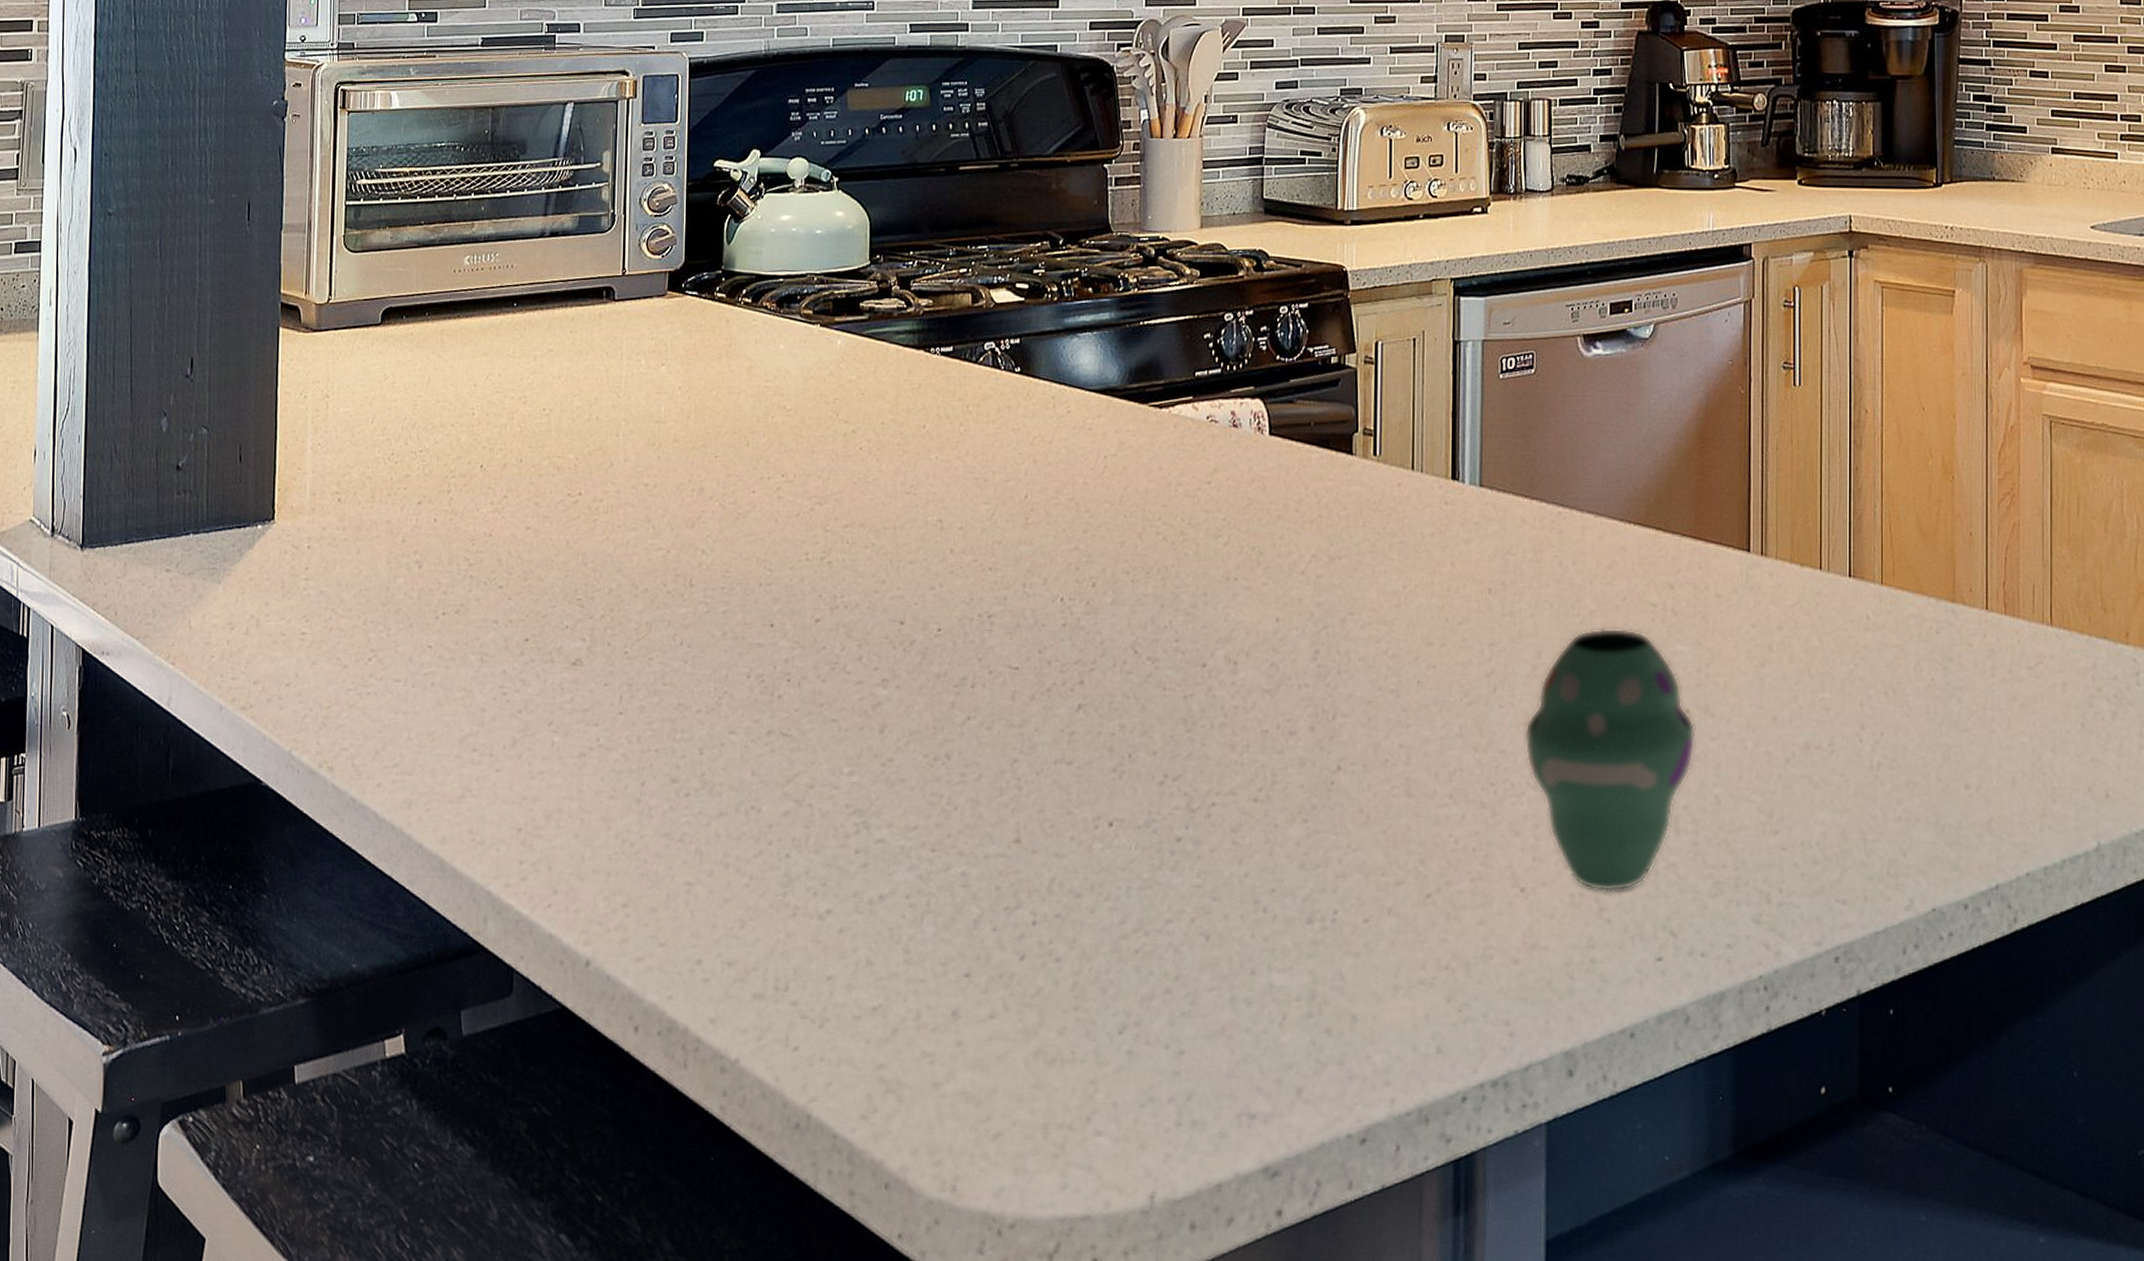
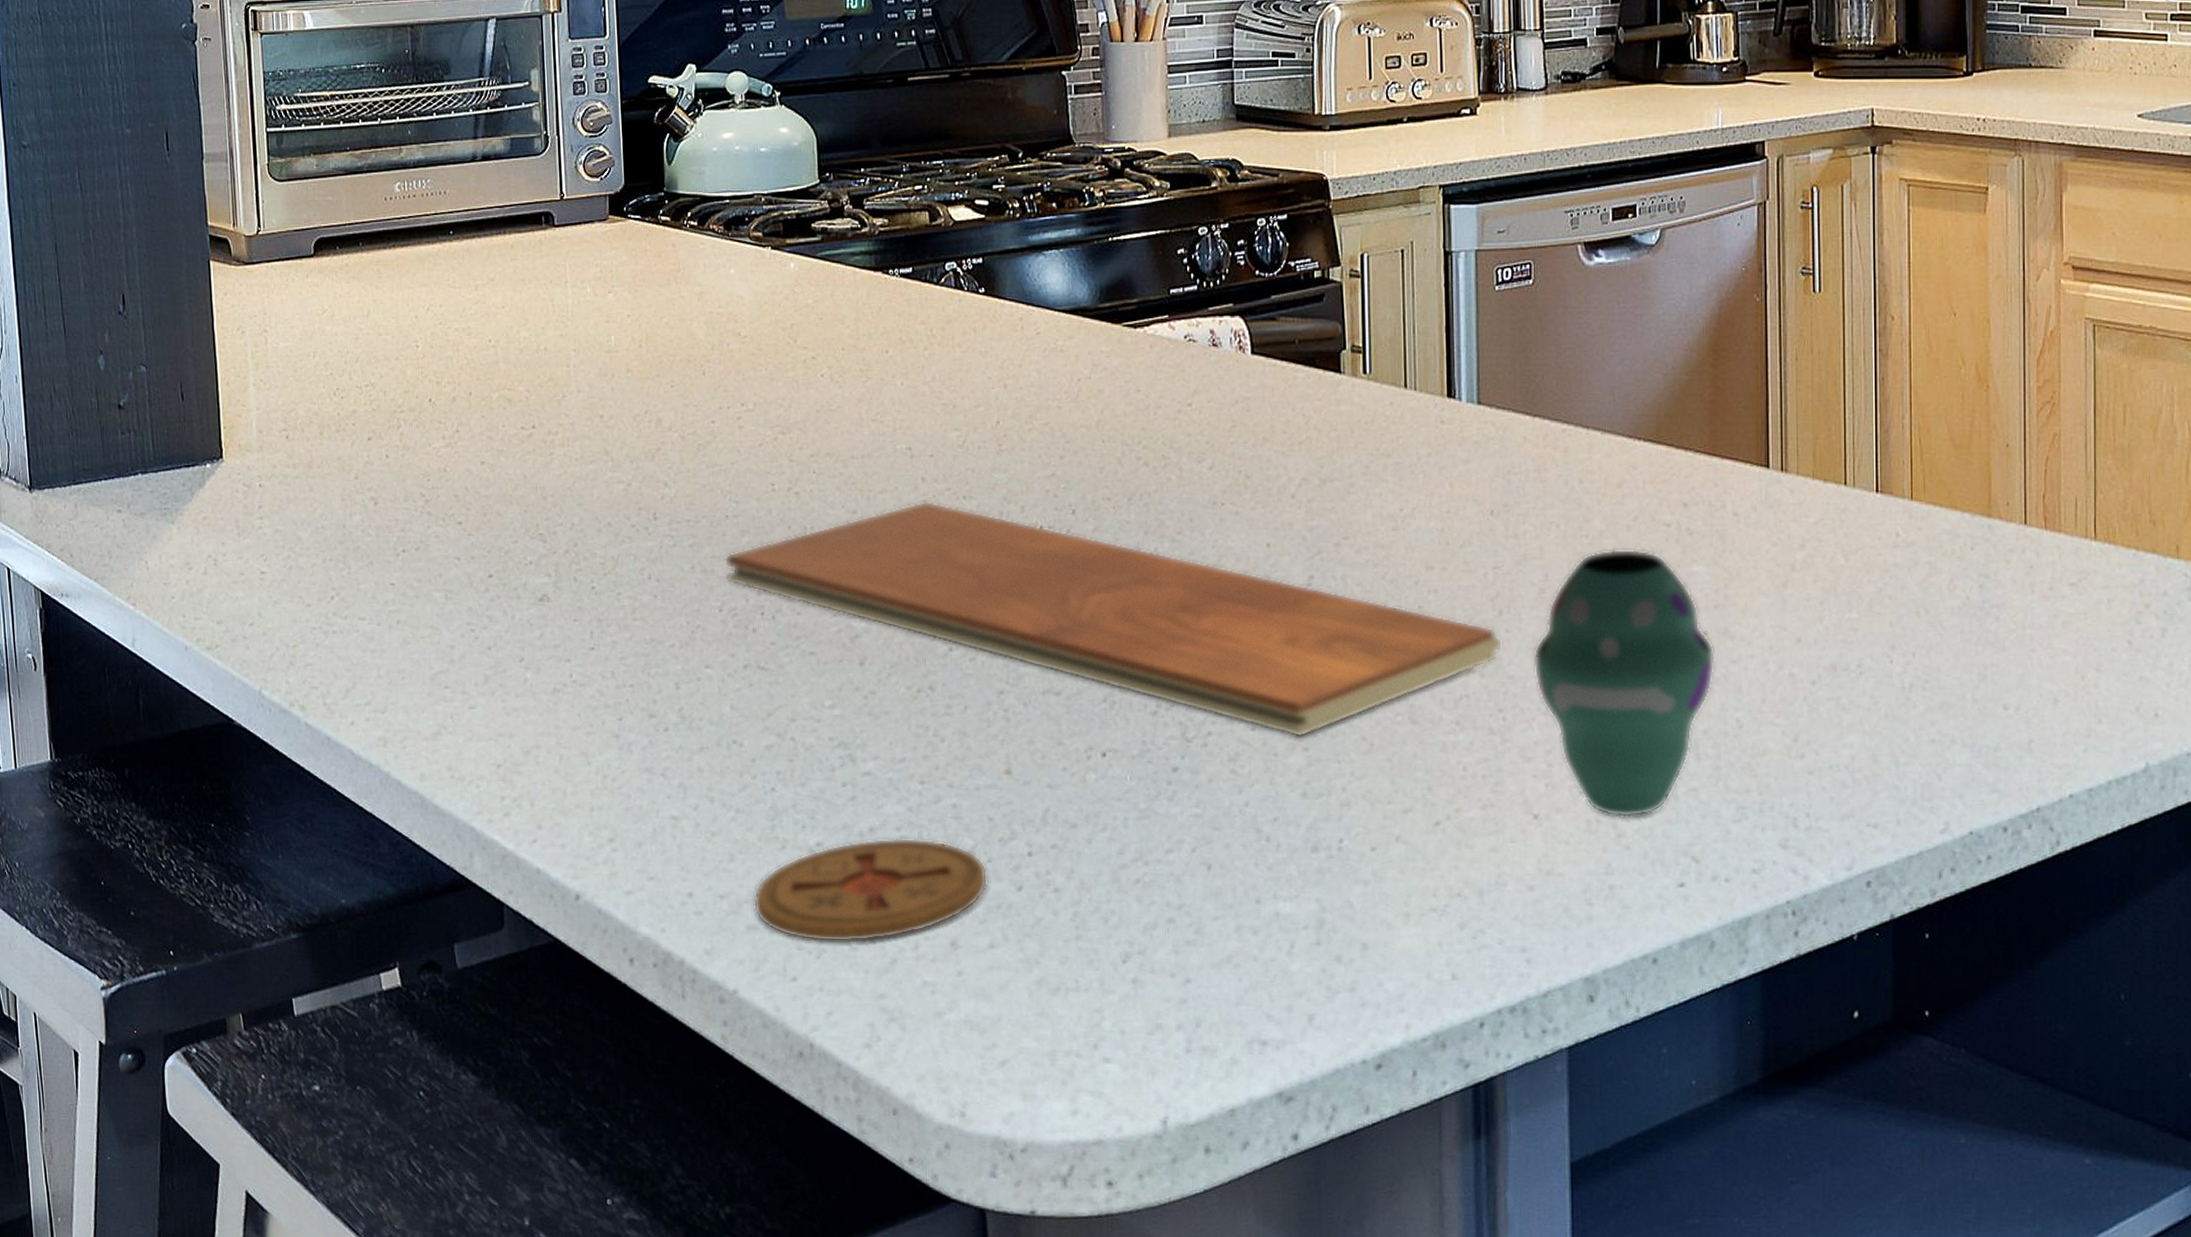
chopping board: none [755,572,1497,809] -> present [724,501,1503,737]
coaster: none [760,905,992,1012] -> present [753,837,988,943]

